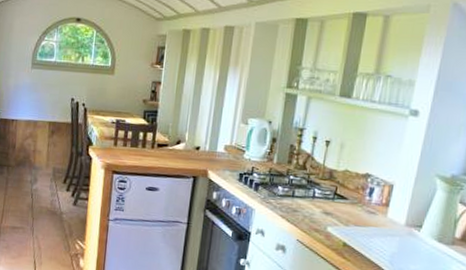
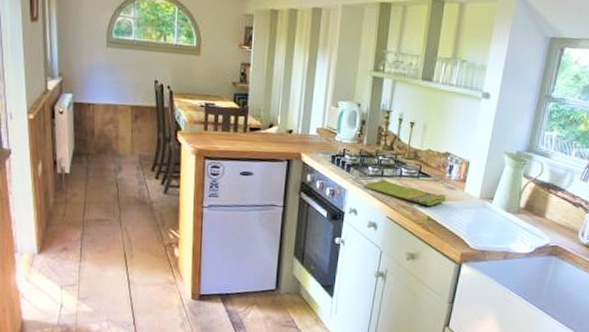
dish towel: none [272,199,365,231] -> present [363,179,446,206]

